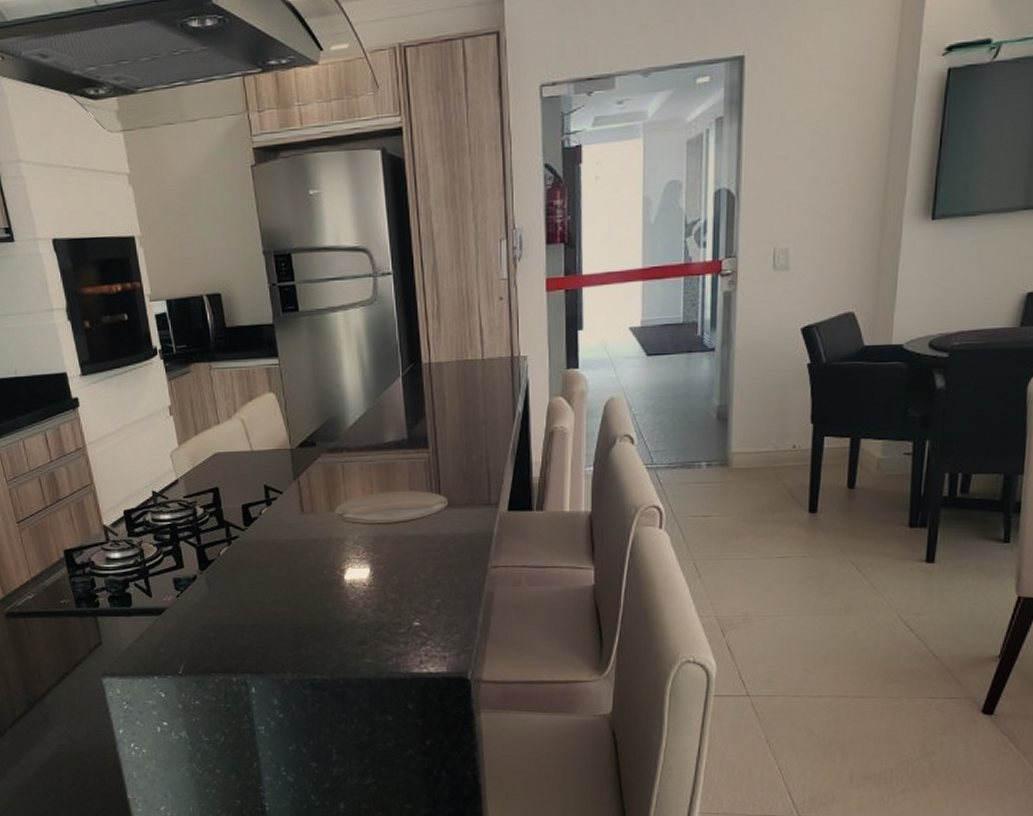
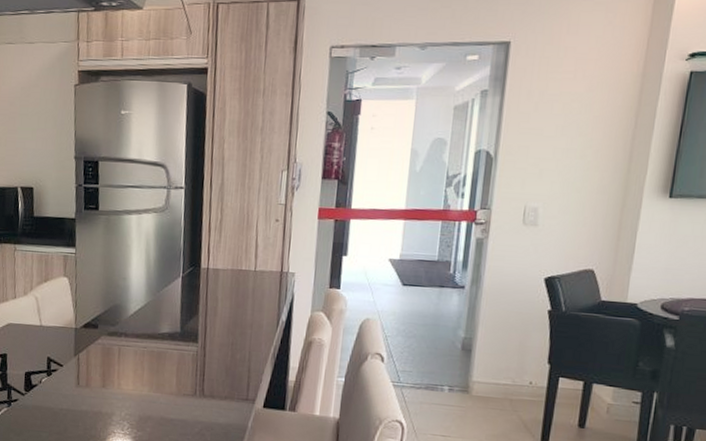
plate: present [334,491,449,526] -> none [106,376,211,407]

